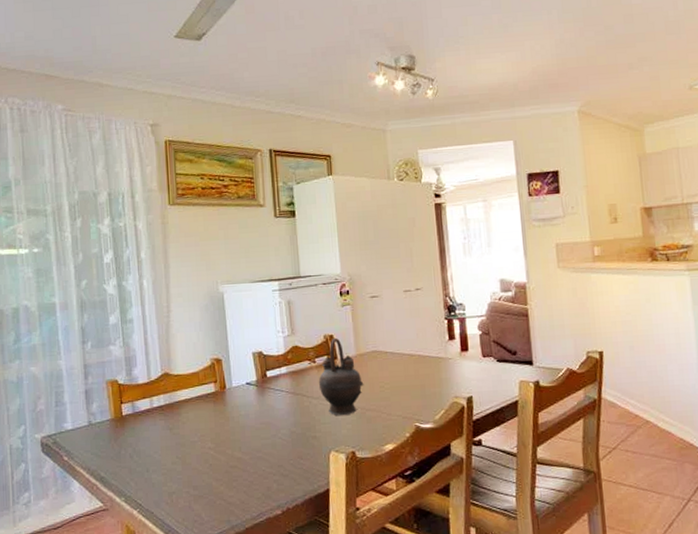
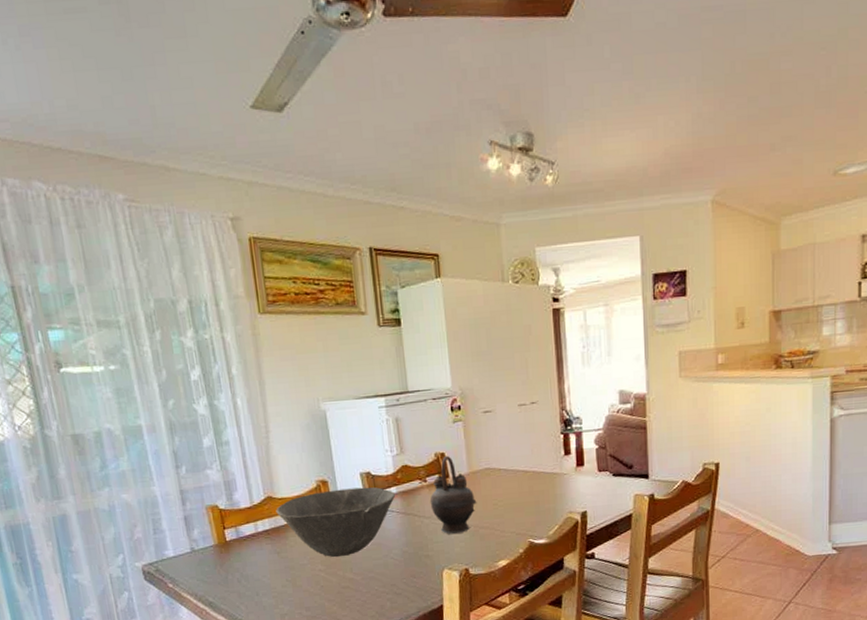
bowl: none [171,366,286,436] -> present [276,487,396,558]

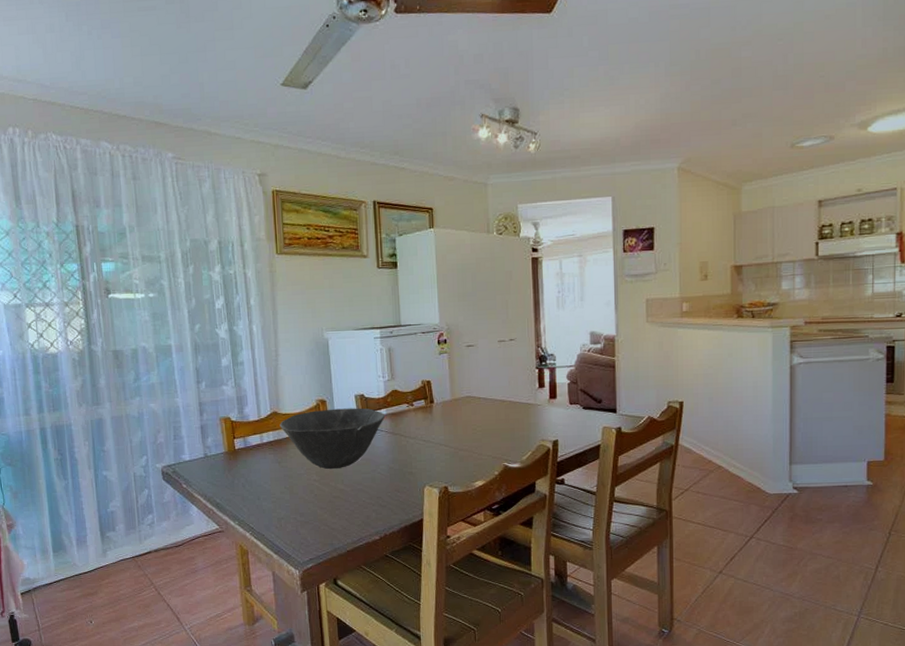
teapot: present [429,456,477,534] -> none [415,384,458,454]

